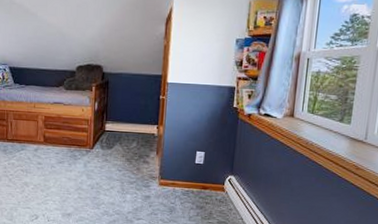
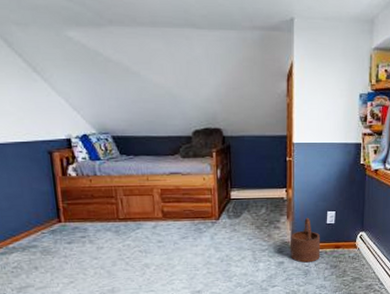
wooden bucket: none [157,155,189,200] -> present [291,217,321,263]

